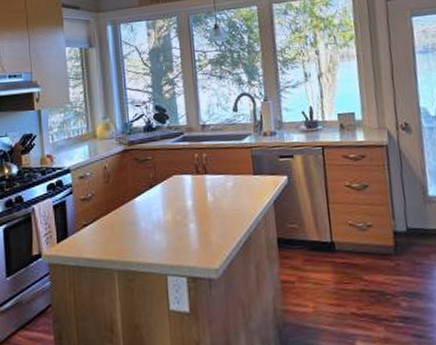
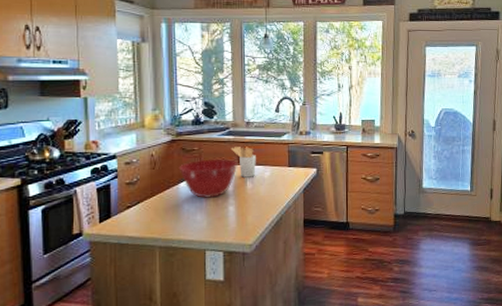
mixing bowl: none [133,168,196,215] -> present [179,158,238,199]
utensil holder: none [186,154,217,189] -> present [231,147,256,178]

